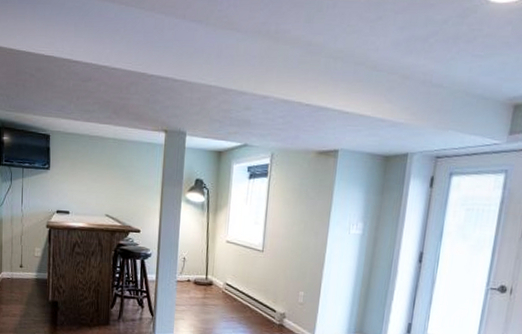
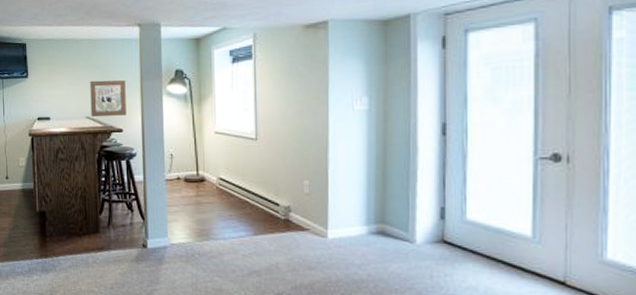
wall art: none [110,180,147,217] -> present [90,80,126,117]

